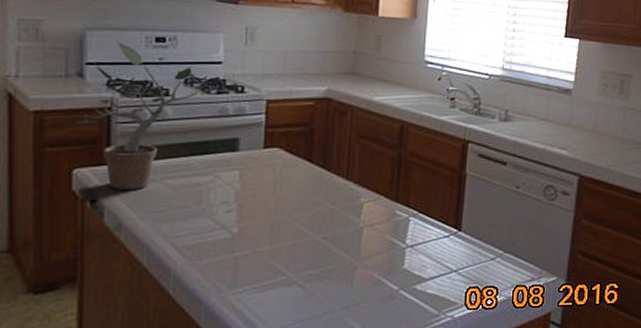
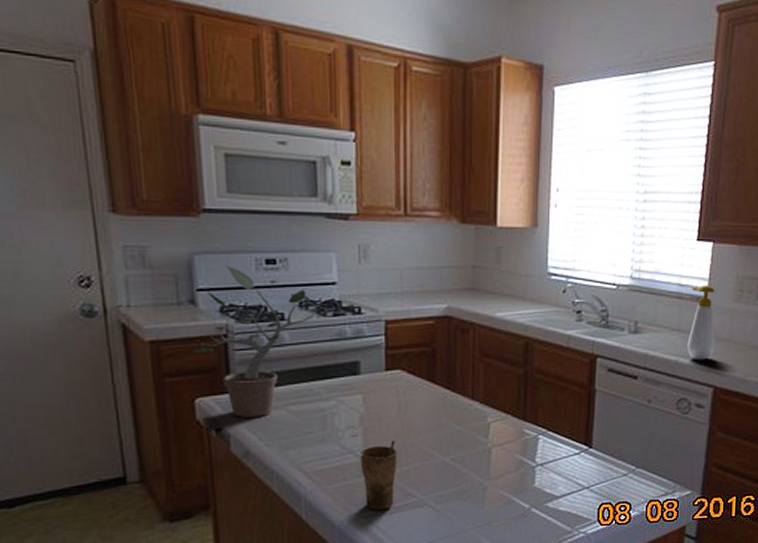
cup: none [232,217,271,287] -> present [359,440,398,510]
soap bottle: none [554,78,581,149] -> present [687,285,715,360]

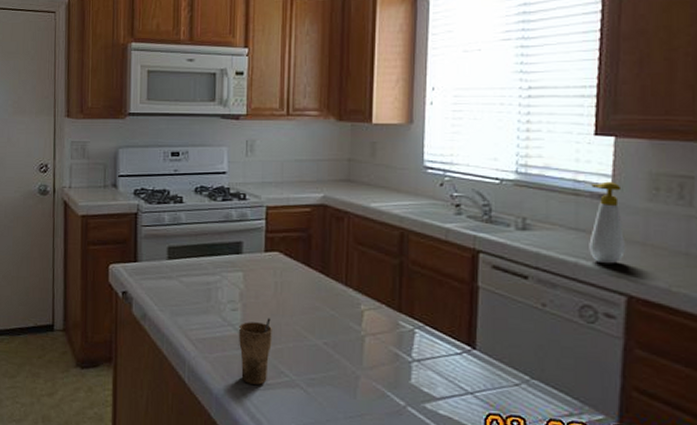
potted plant: present [192,264,318,418] -> none [111,156,210,285]

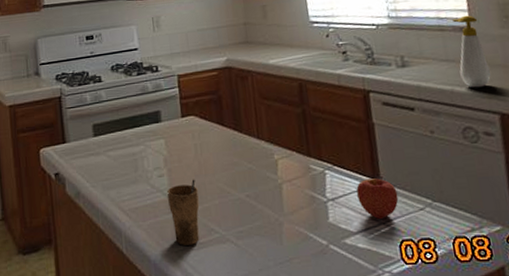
apple: none [447,343,493,388] -> present [356,175,399,219]

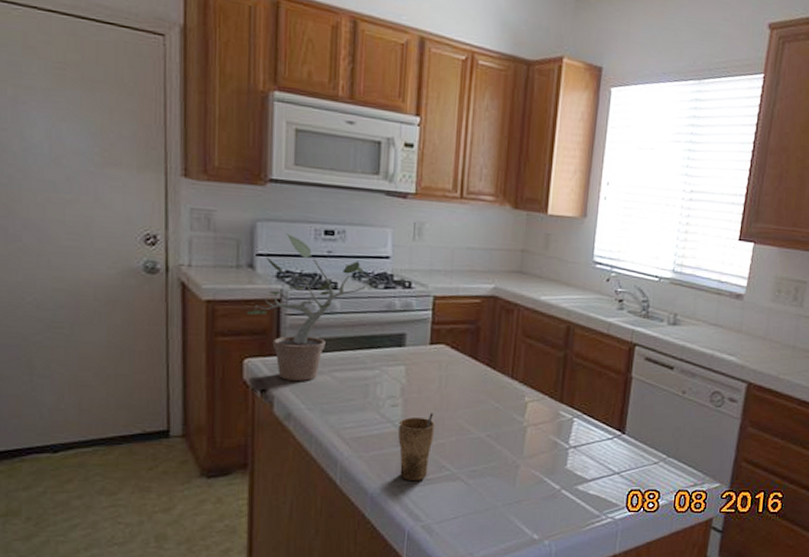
potted plant: none [37,43,125,163] -> present [246,232,370,381]
apple: present [356,175,399,219] -> none [599,428,638,469]
soap bottle: present [452,15,491,88] -> none [723,283,754,356]

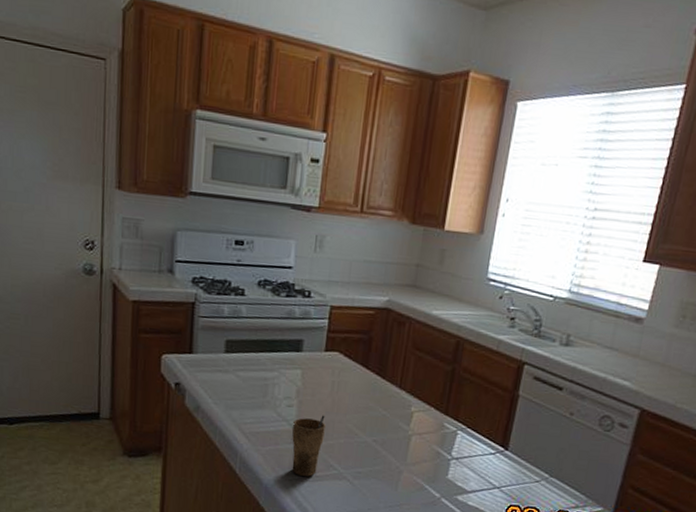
potted plant: present [246,232,370,381] -> none [165,241,273,378]

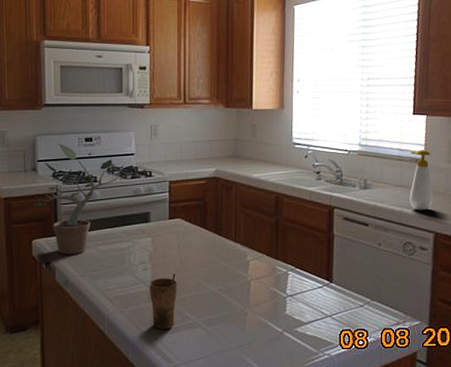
potted plant: none [165,241,273,378] -> present [32,142,121,254]
soap bottle: none [618,306,656,381] -> present [409,149,433,211]

